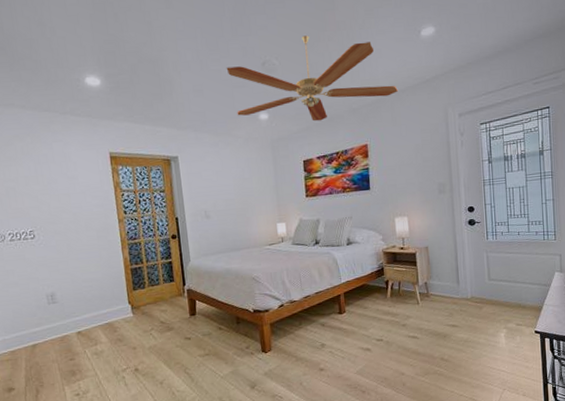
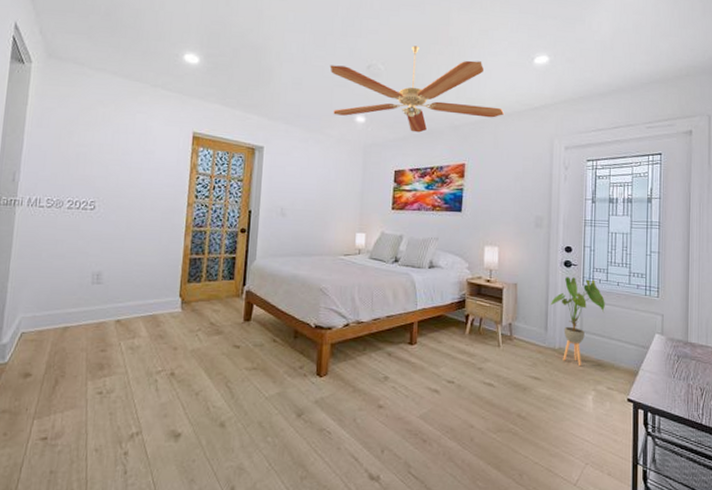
house plant: none [459,233,509,309] -> present [550,277,605,365]

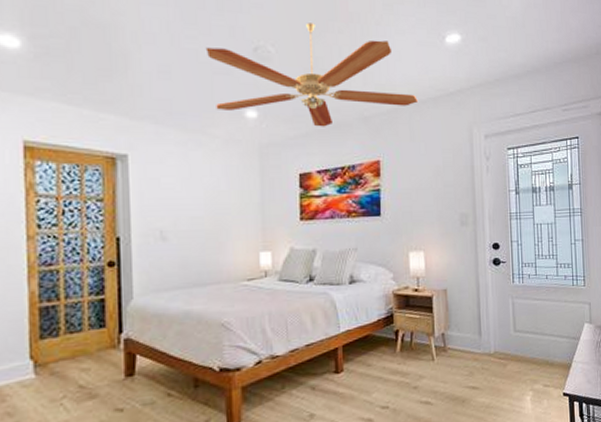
house plant: present [550,277,605,365] -> none [482,275,536,367]

